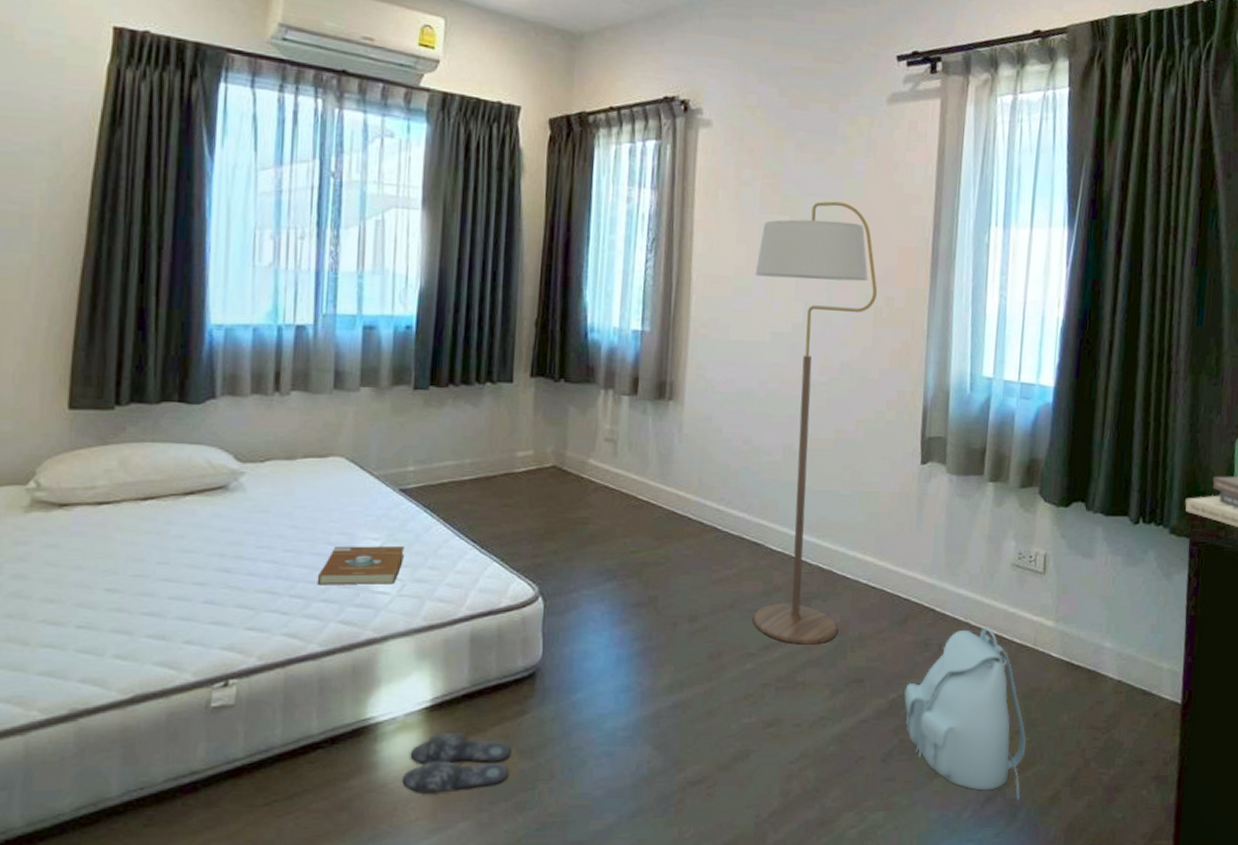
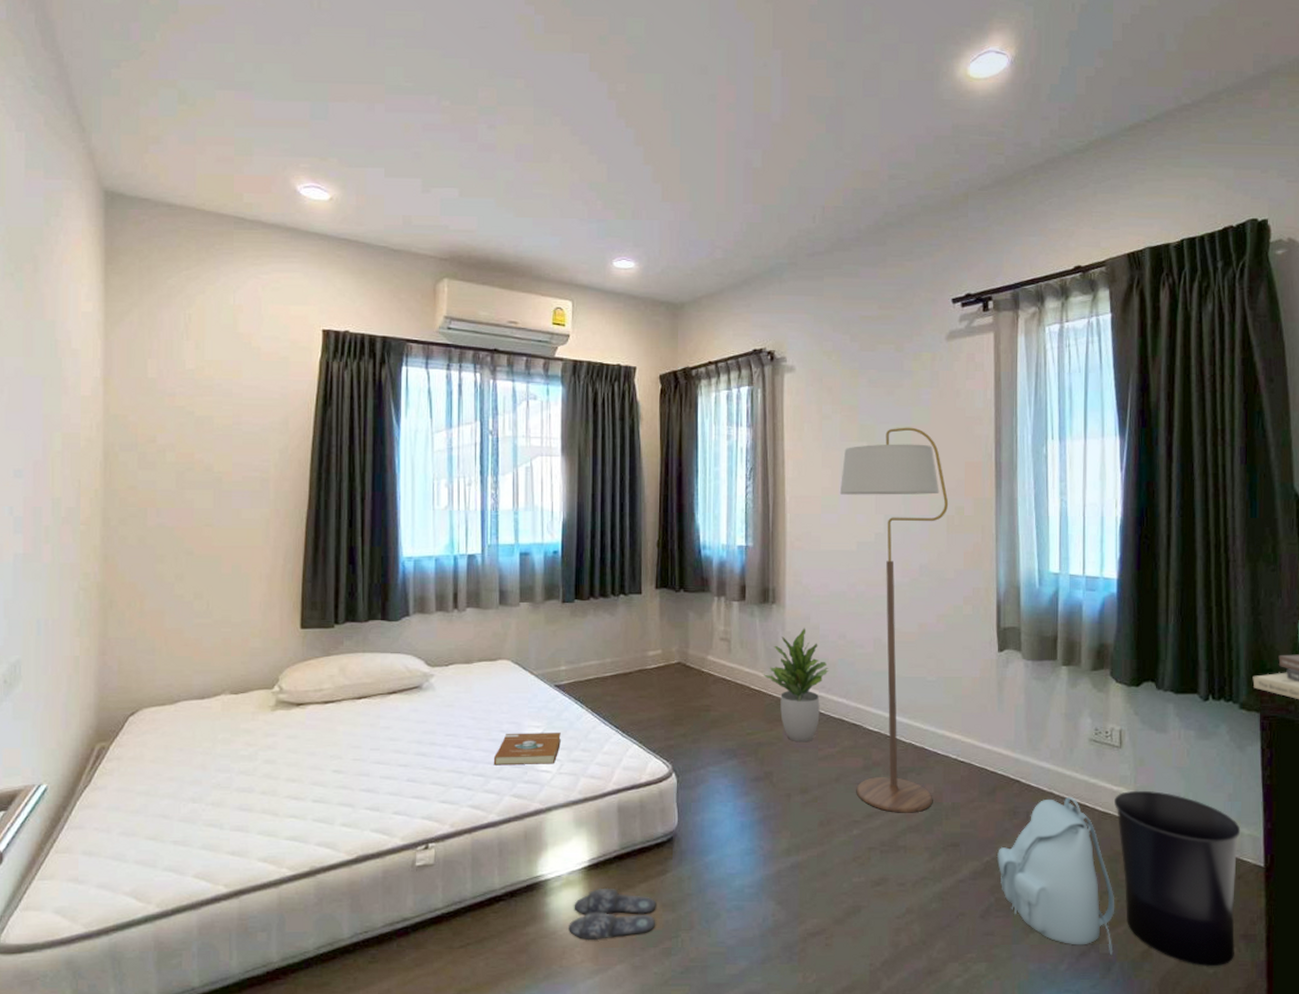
potted plant: none [653,429,730,563] -> present [763,627,829,743]
waste bin: none [1033,621,1161,811] -> present [1114,790,1241,967]

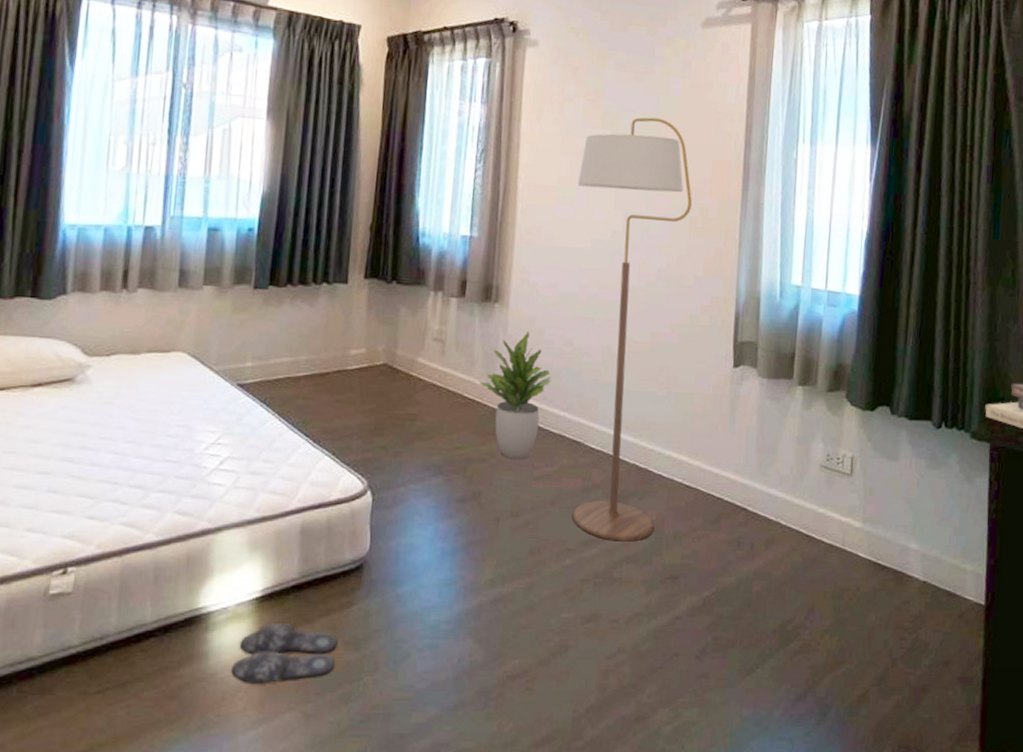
book: present [493,733,561,765] -> none [155,438,240,476]
backpack: present [996,796,1115,956] -> none [717,526,836,700]
waste bin: present [1114,790,1241,967] -> none [841,521,965,711]

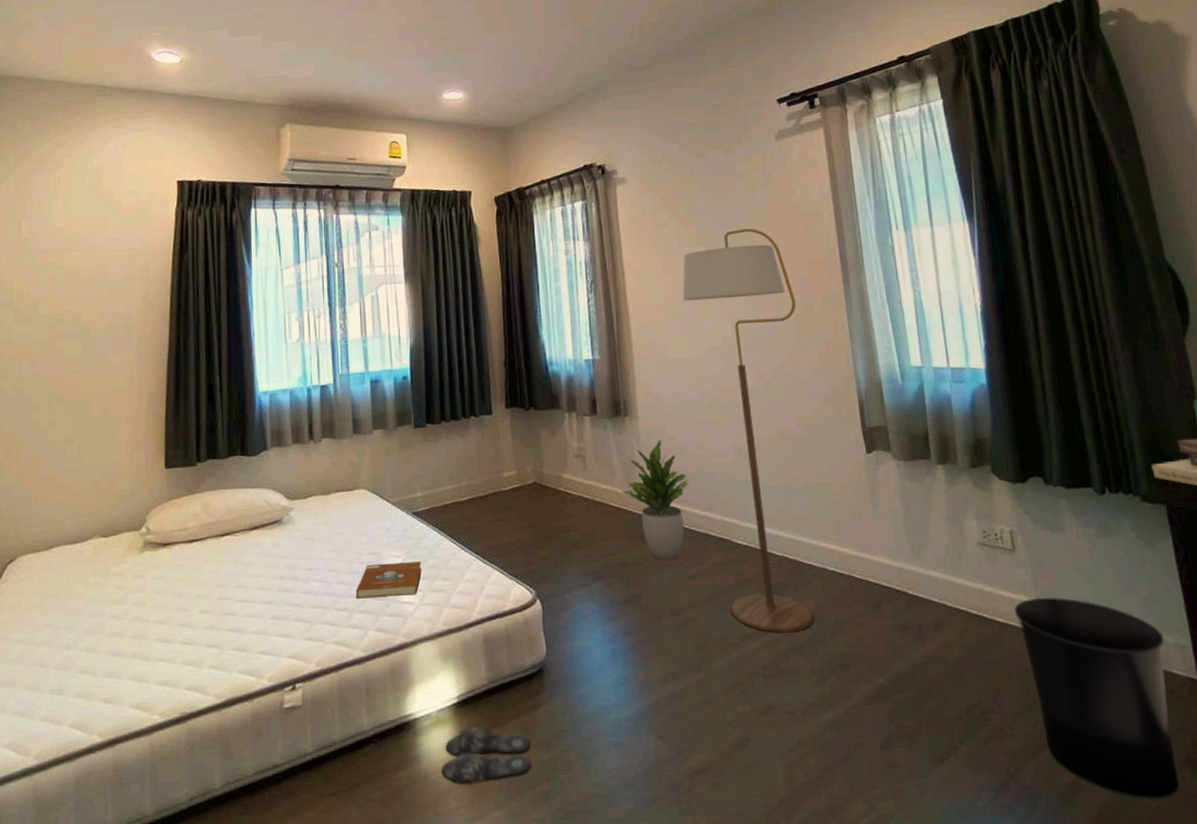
book: none [155,438,240,476] -> present [355,562,422,599]
waste bin: none [841,521,965,711] -> present [1014,597,1179,799]

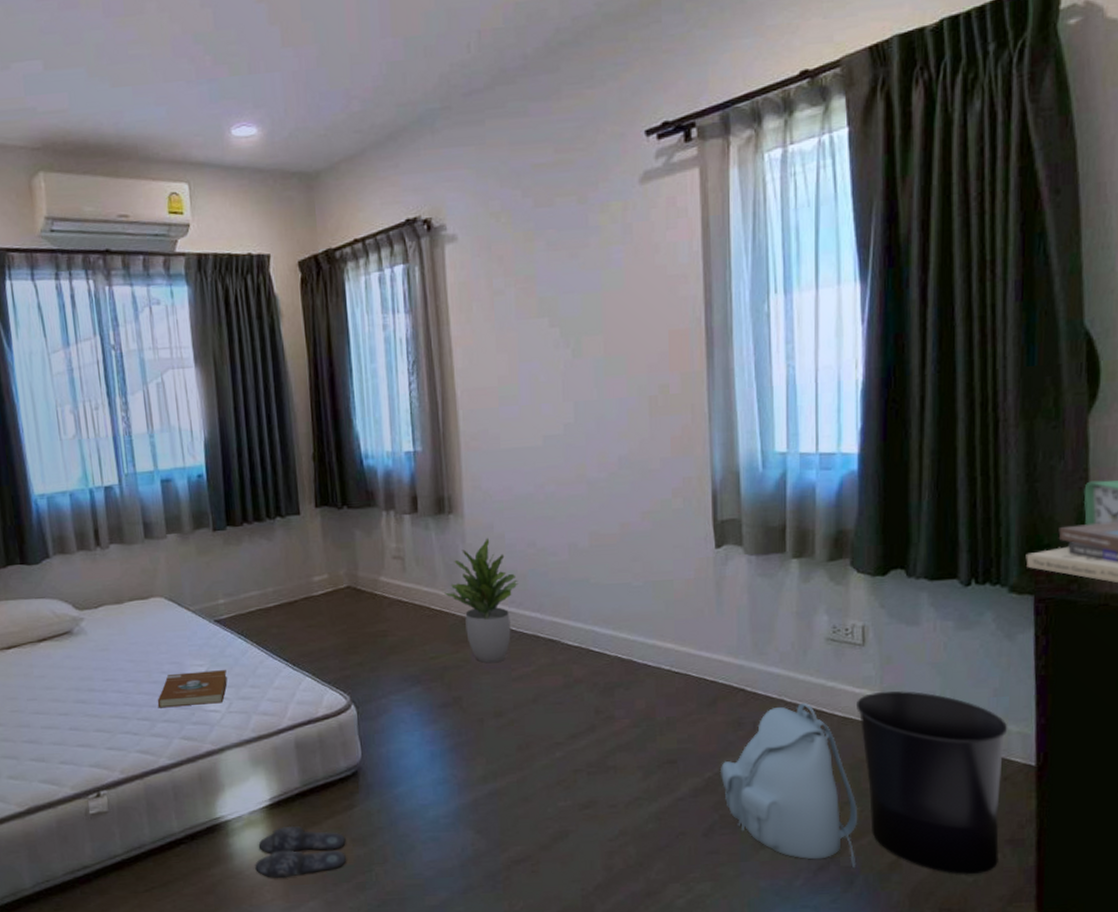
floor lamp: present [682,228,815,633] -> none [519,294,651,732]
backpack: none [891,607,1037,789] -> present [719,702,858,869]

